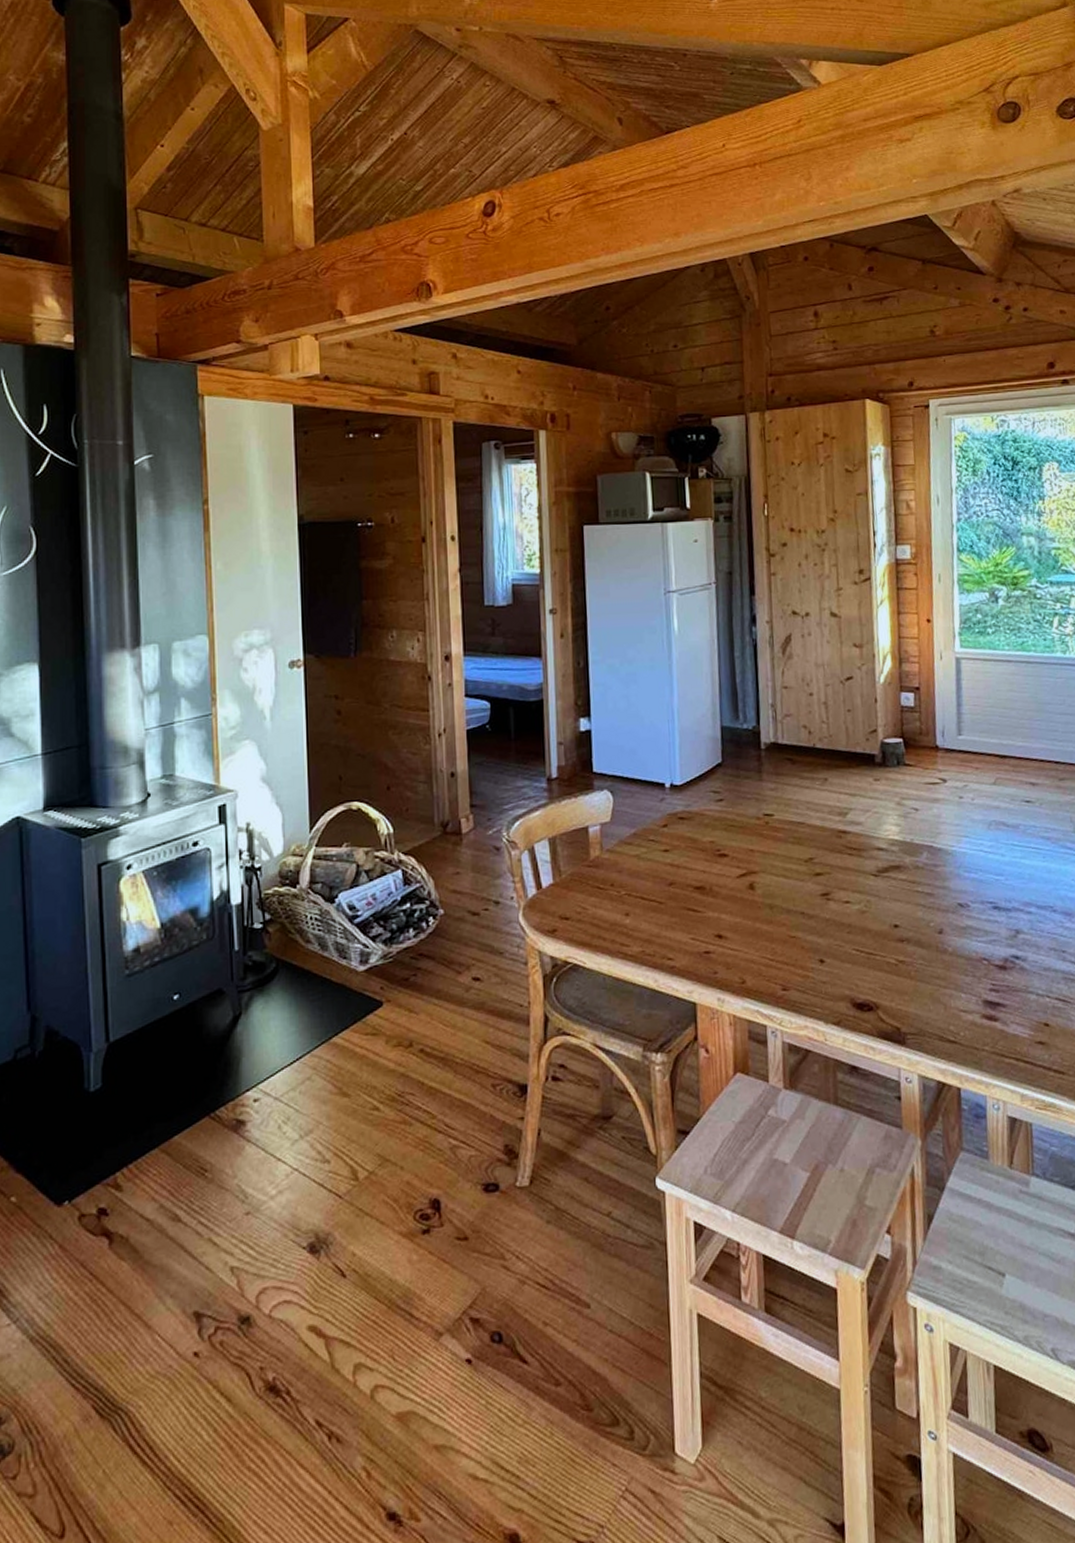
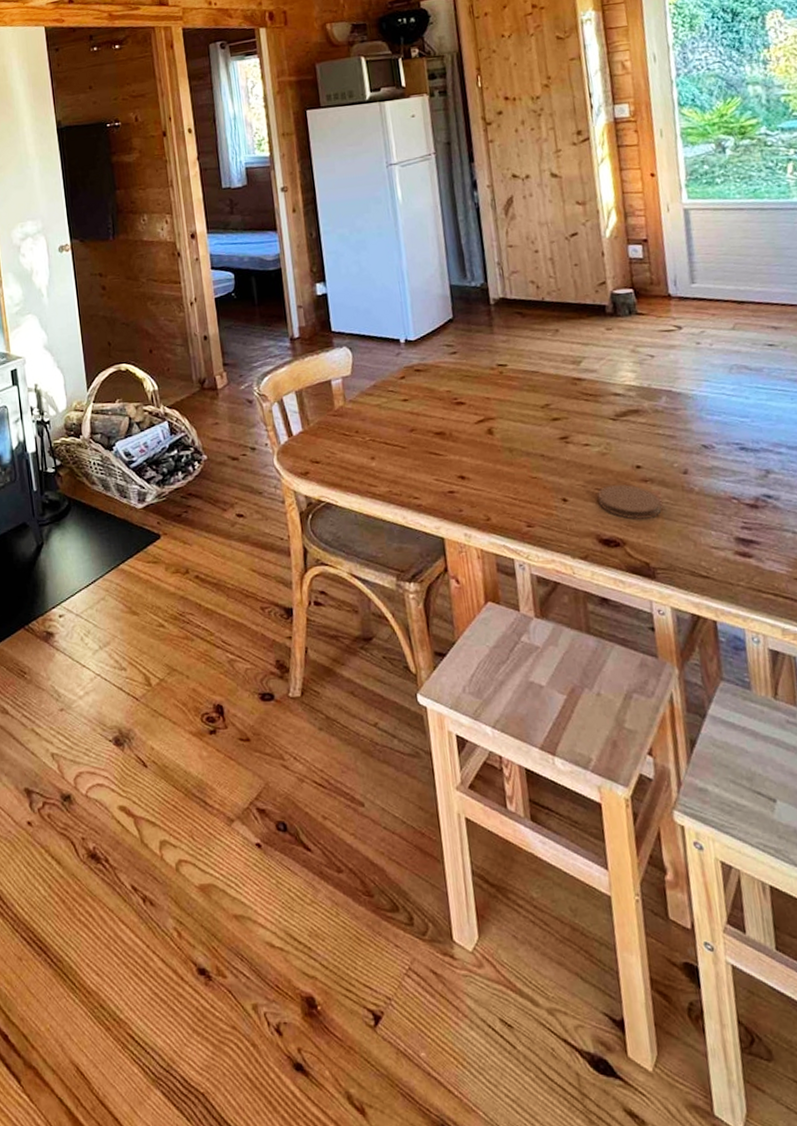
coaster: none [854,944,916,983] -> present [597,484,662,521]

